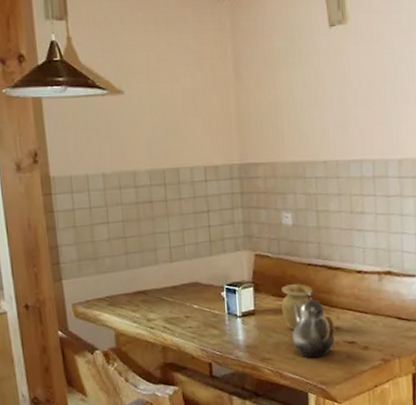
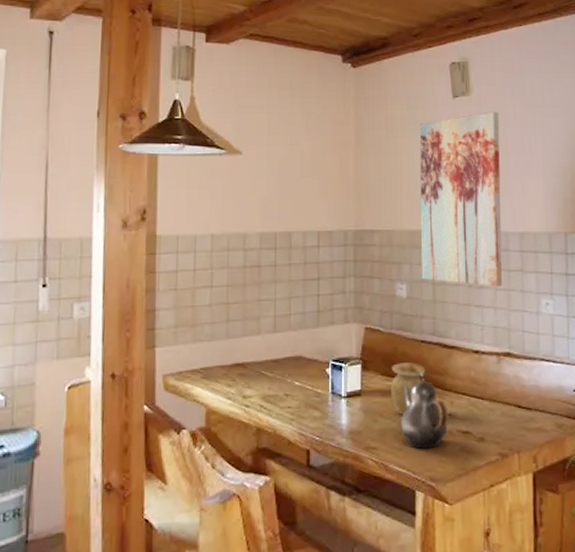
wall art: none [297,39,382,212] -> present [419,112,502,287]

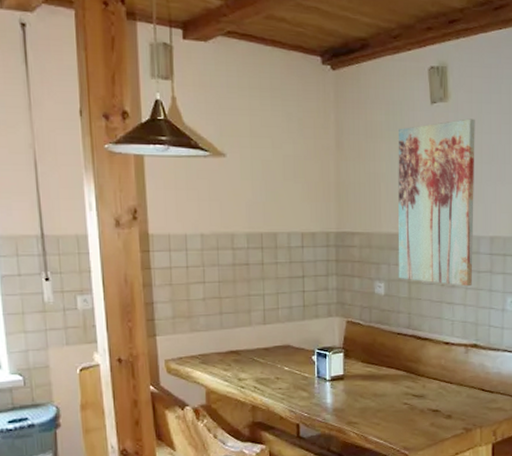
vase: present [391,362,426,415] -> none [370,352,402,396]
teapot: present [401,373,449,450] -> none [379,361,421,425]

